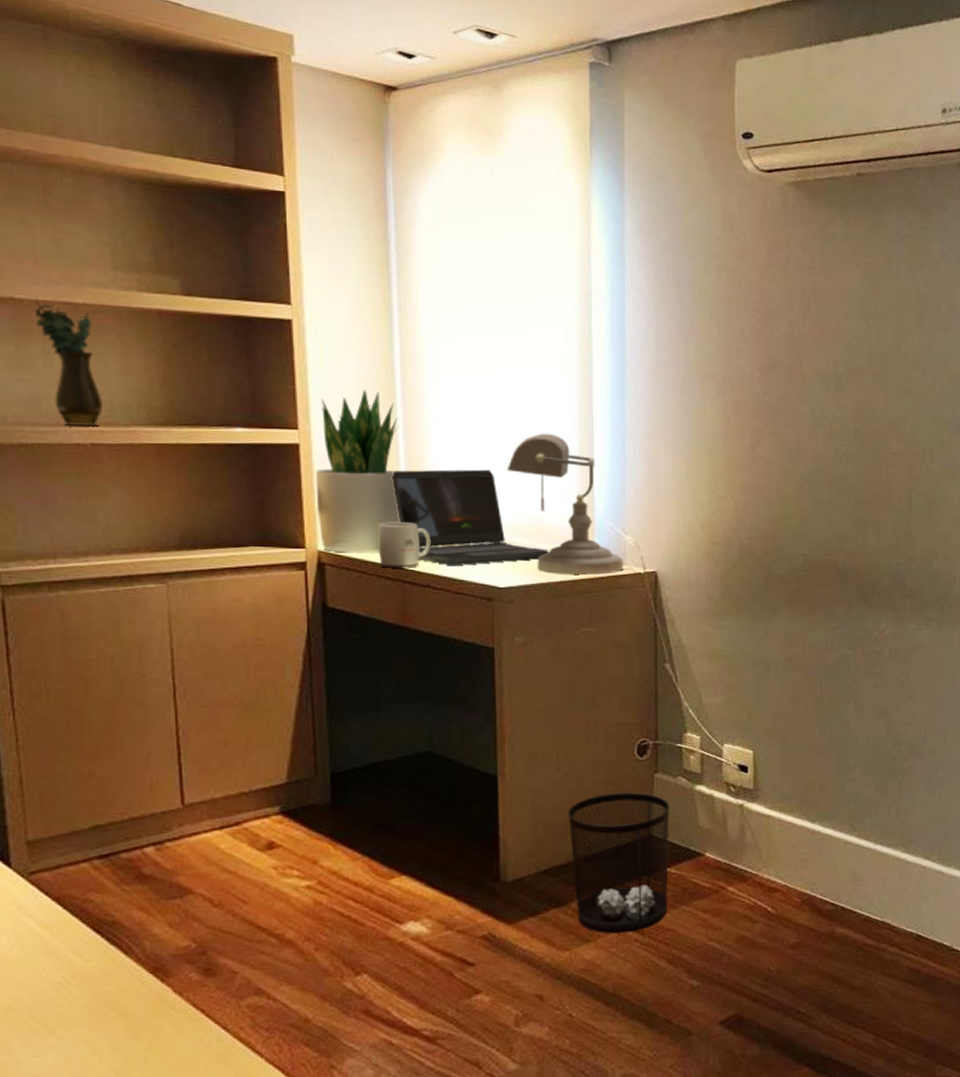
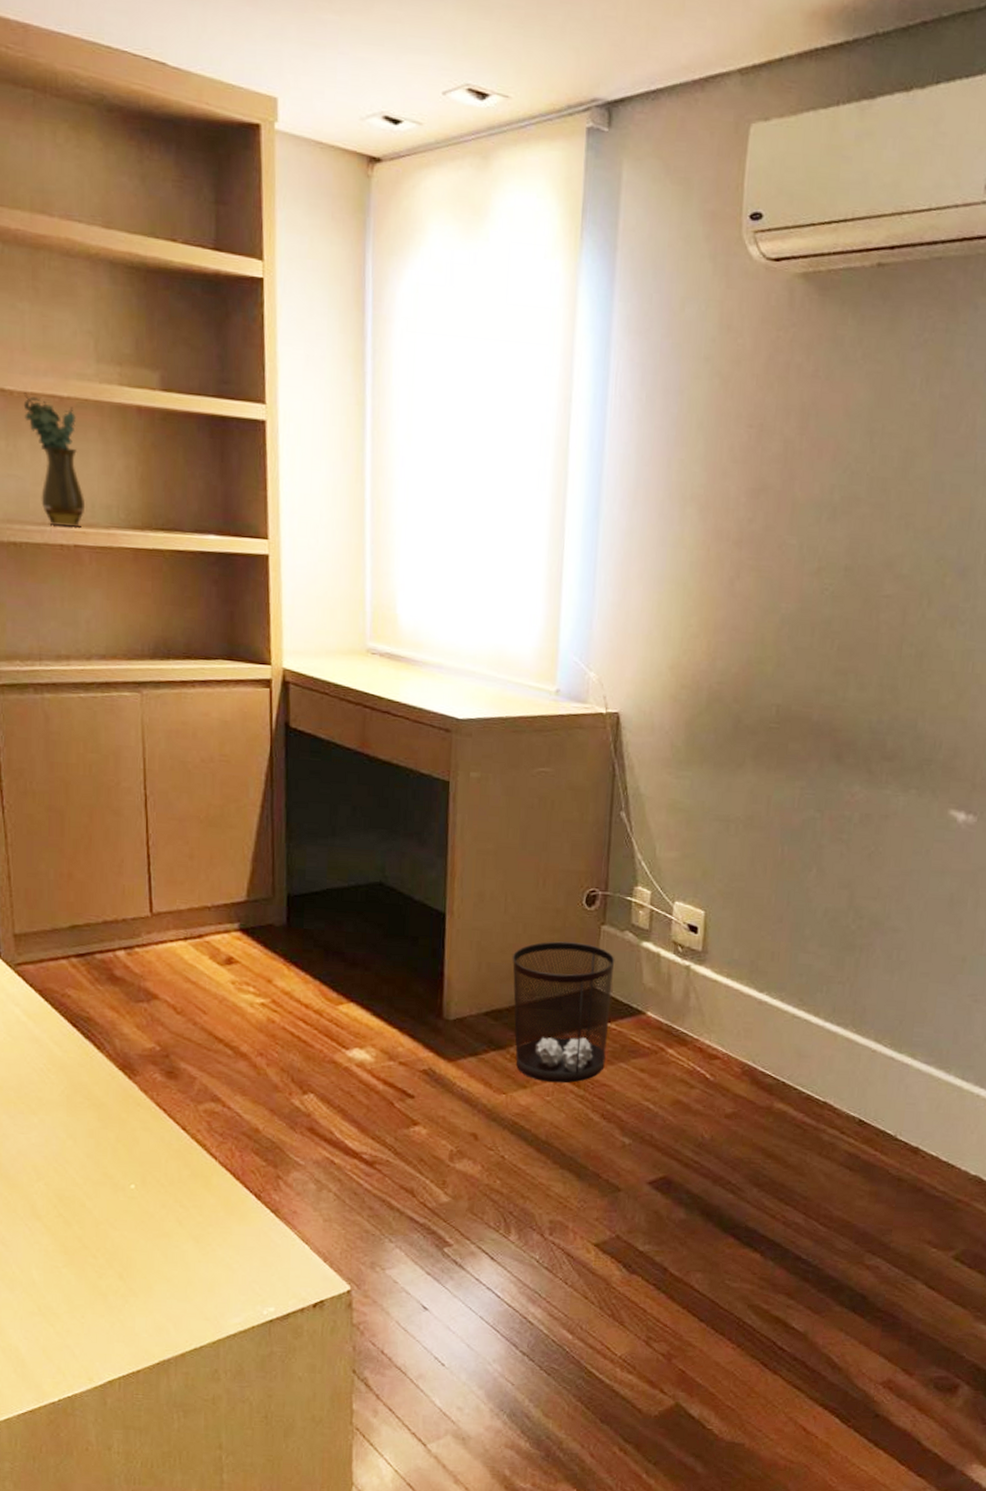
planter: present [316,389,400,553] -> none [283,498,366,674]
mug: present [378,522,431,568] -> none [341,642,393,693]
laptop computer: present [392,469,549,566] -> none [357,588,510,693]
desk lamp: present [507,433,623,576] -> none [472,555,585,713]

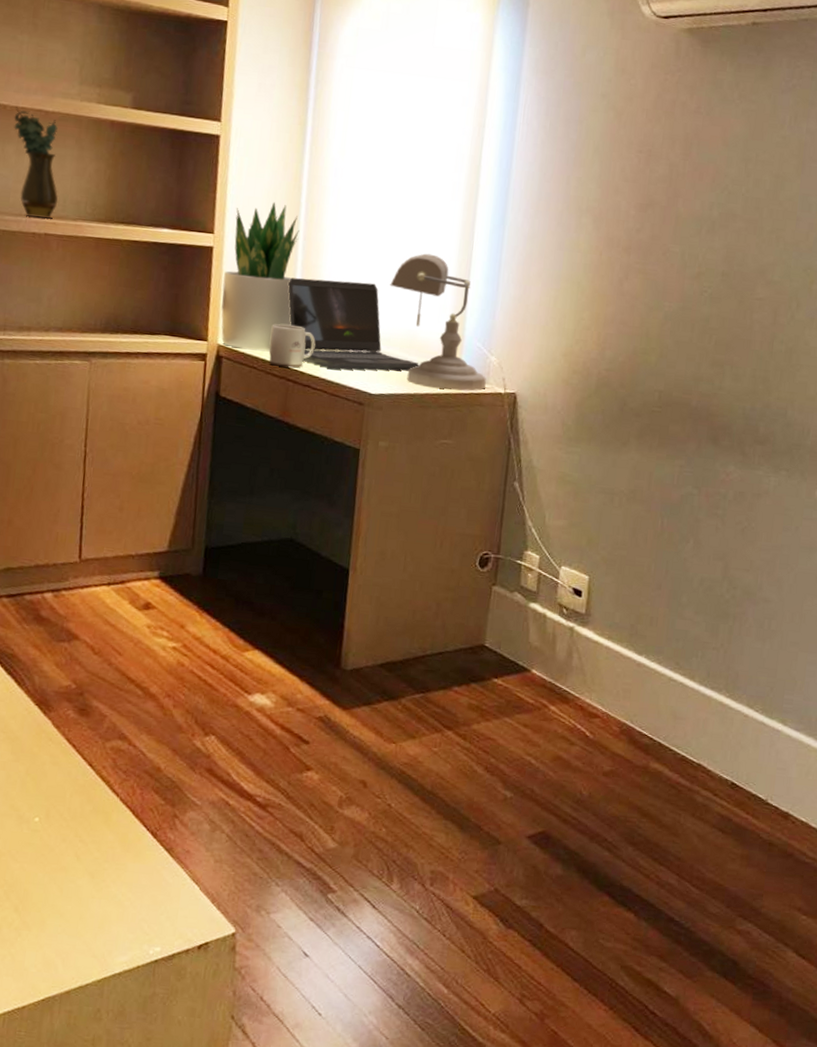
planter: none [283,498,366,674] -> present [221,201,300,351]
mug: none [341,642,393,693] -> present [269,324,316,368]
laptop computer: none [357,588,510,693] -> present [288,278,419,371]
desk lamp: none [472,555,585,713] -> present [390,253,486,392]
waste bin: present [512,941,615,1084] -> none [406,599,504,736]

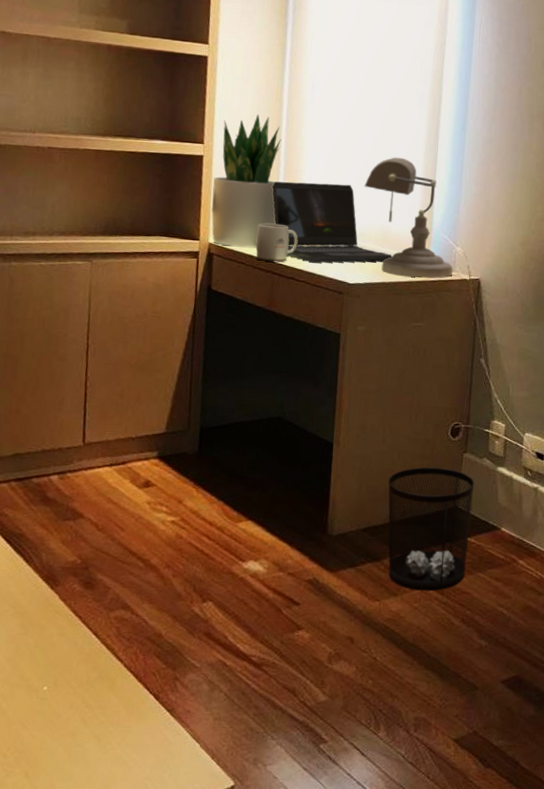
vase: present [14,107,59,218] -> none [18,34,61,133]
waste bin: none [406,599,504,736] -> present [387,467,475,591]

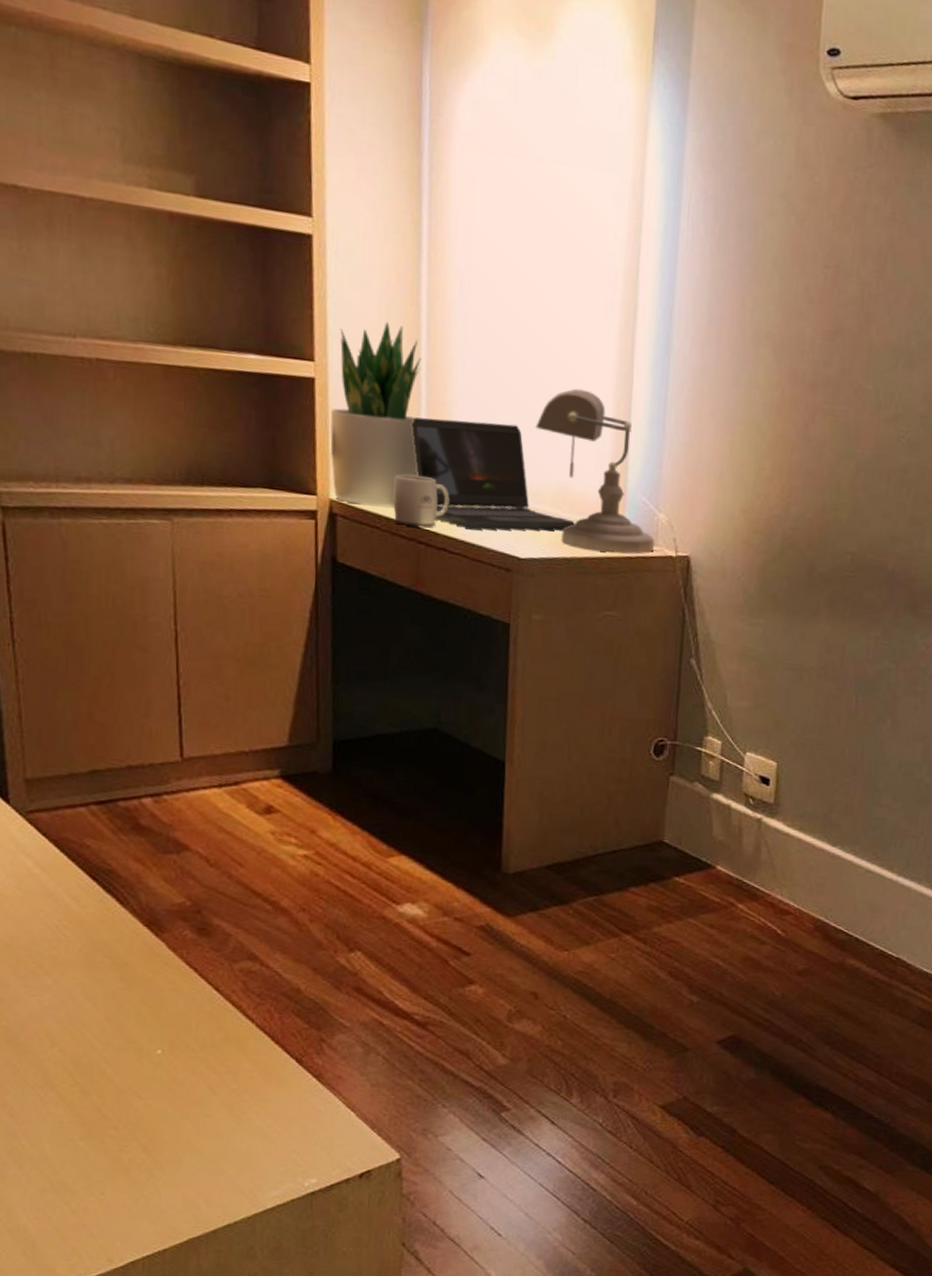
waste bin: present [387,467,475,591] -> none [575,792,684,940]

